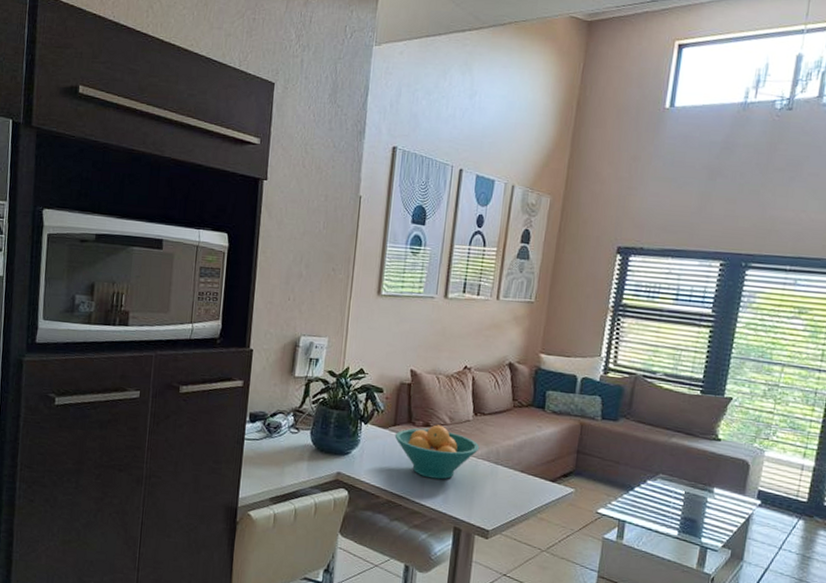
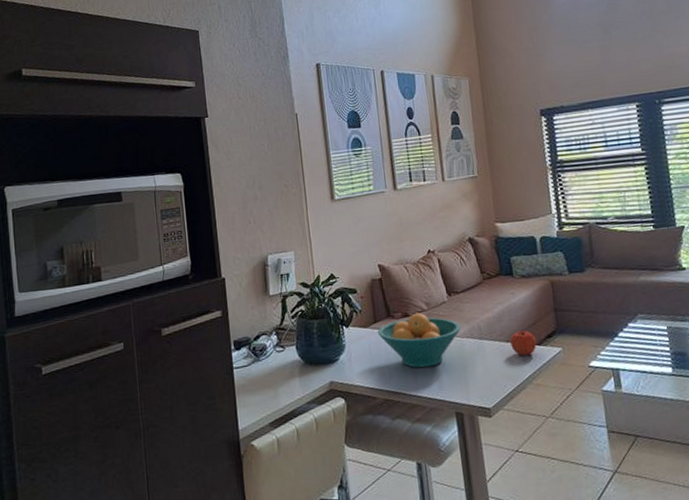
apple: none [524,463,552,490] -> present [510,330,537,356]

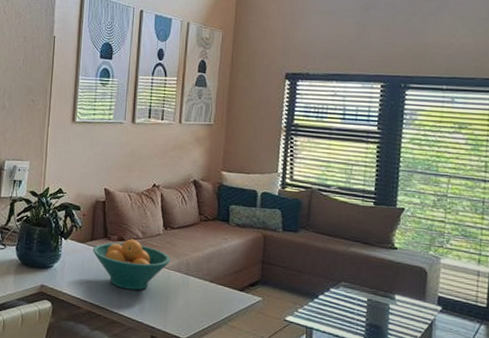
apple: present [510,330,537,356] -> none [214,274,240,299]

